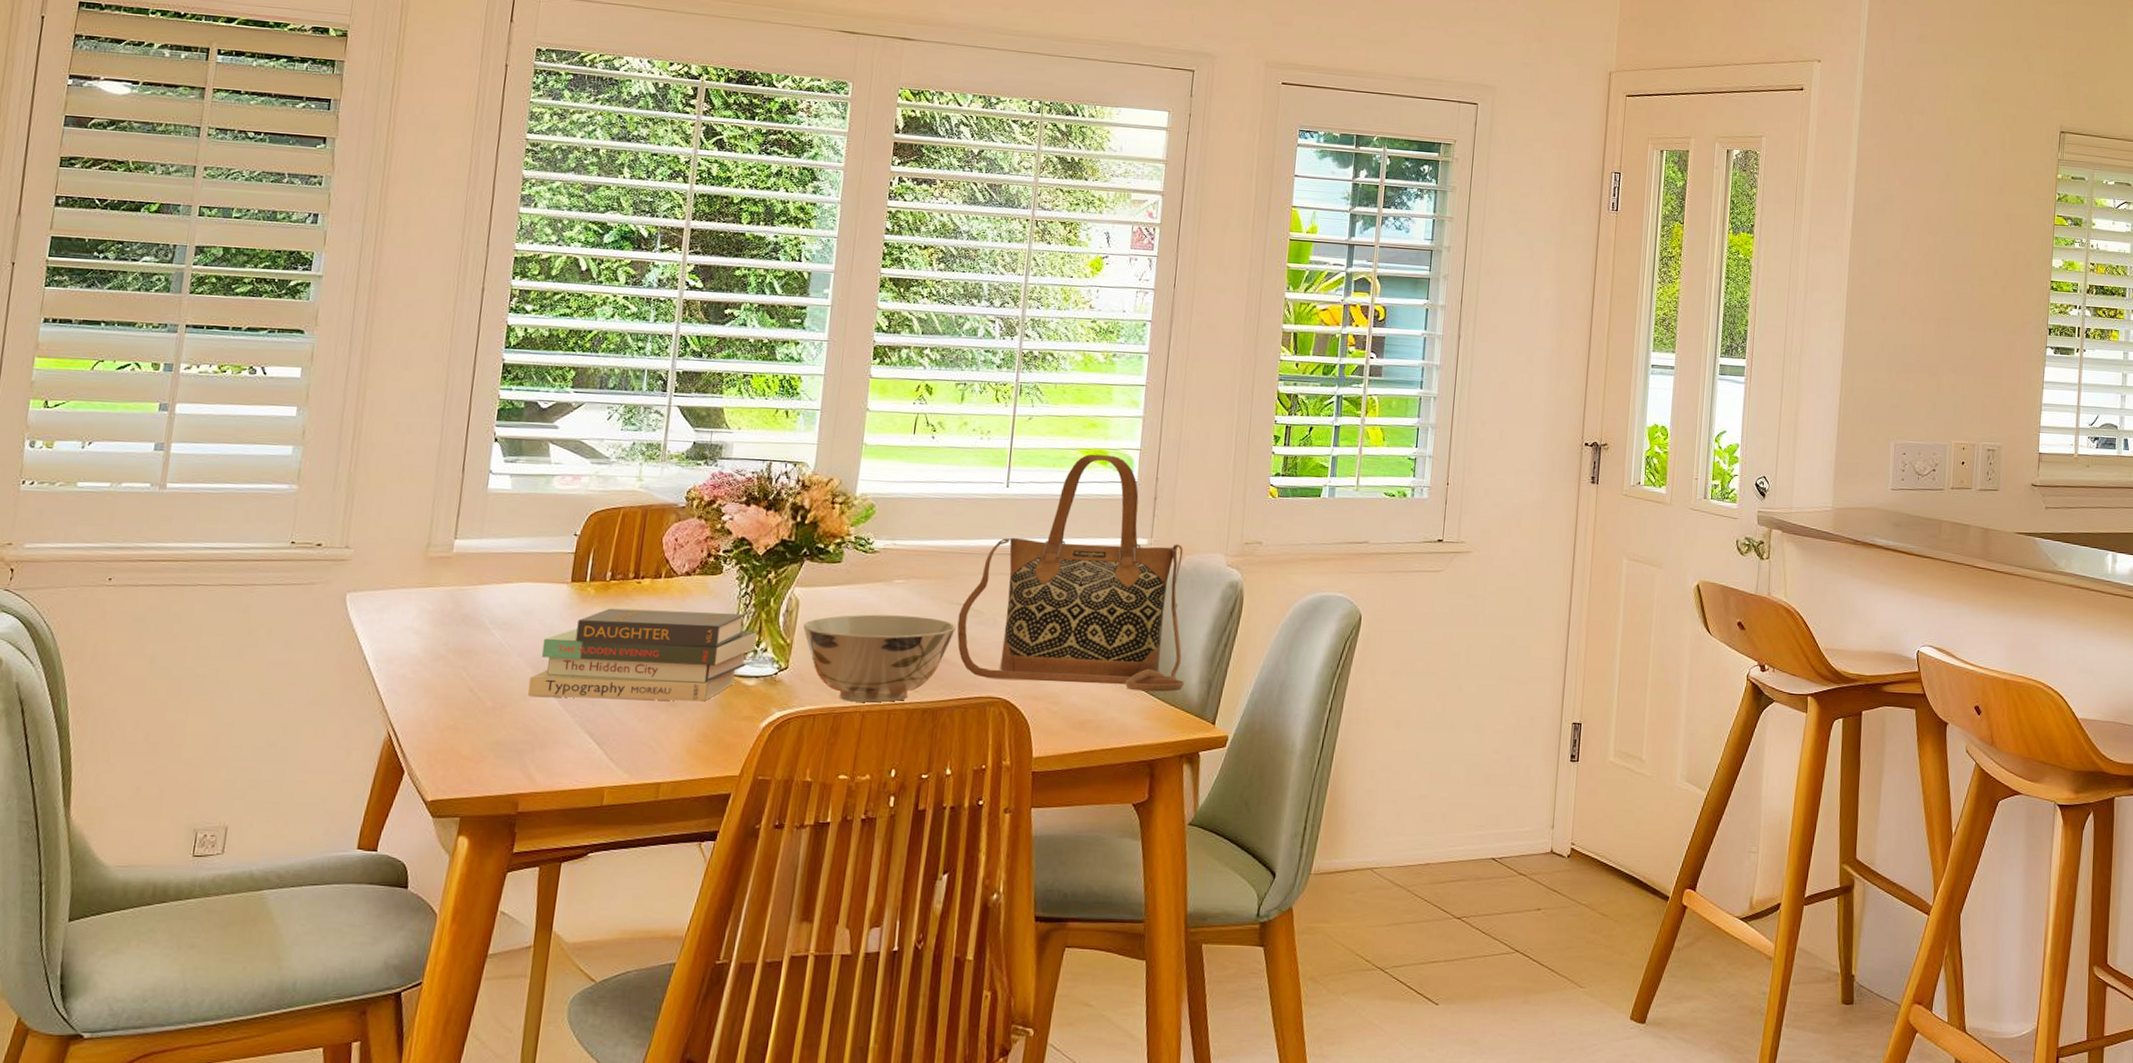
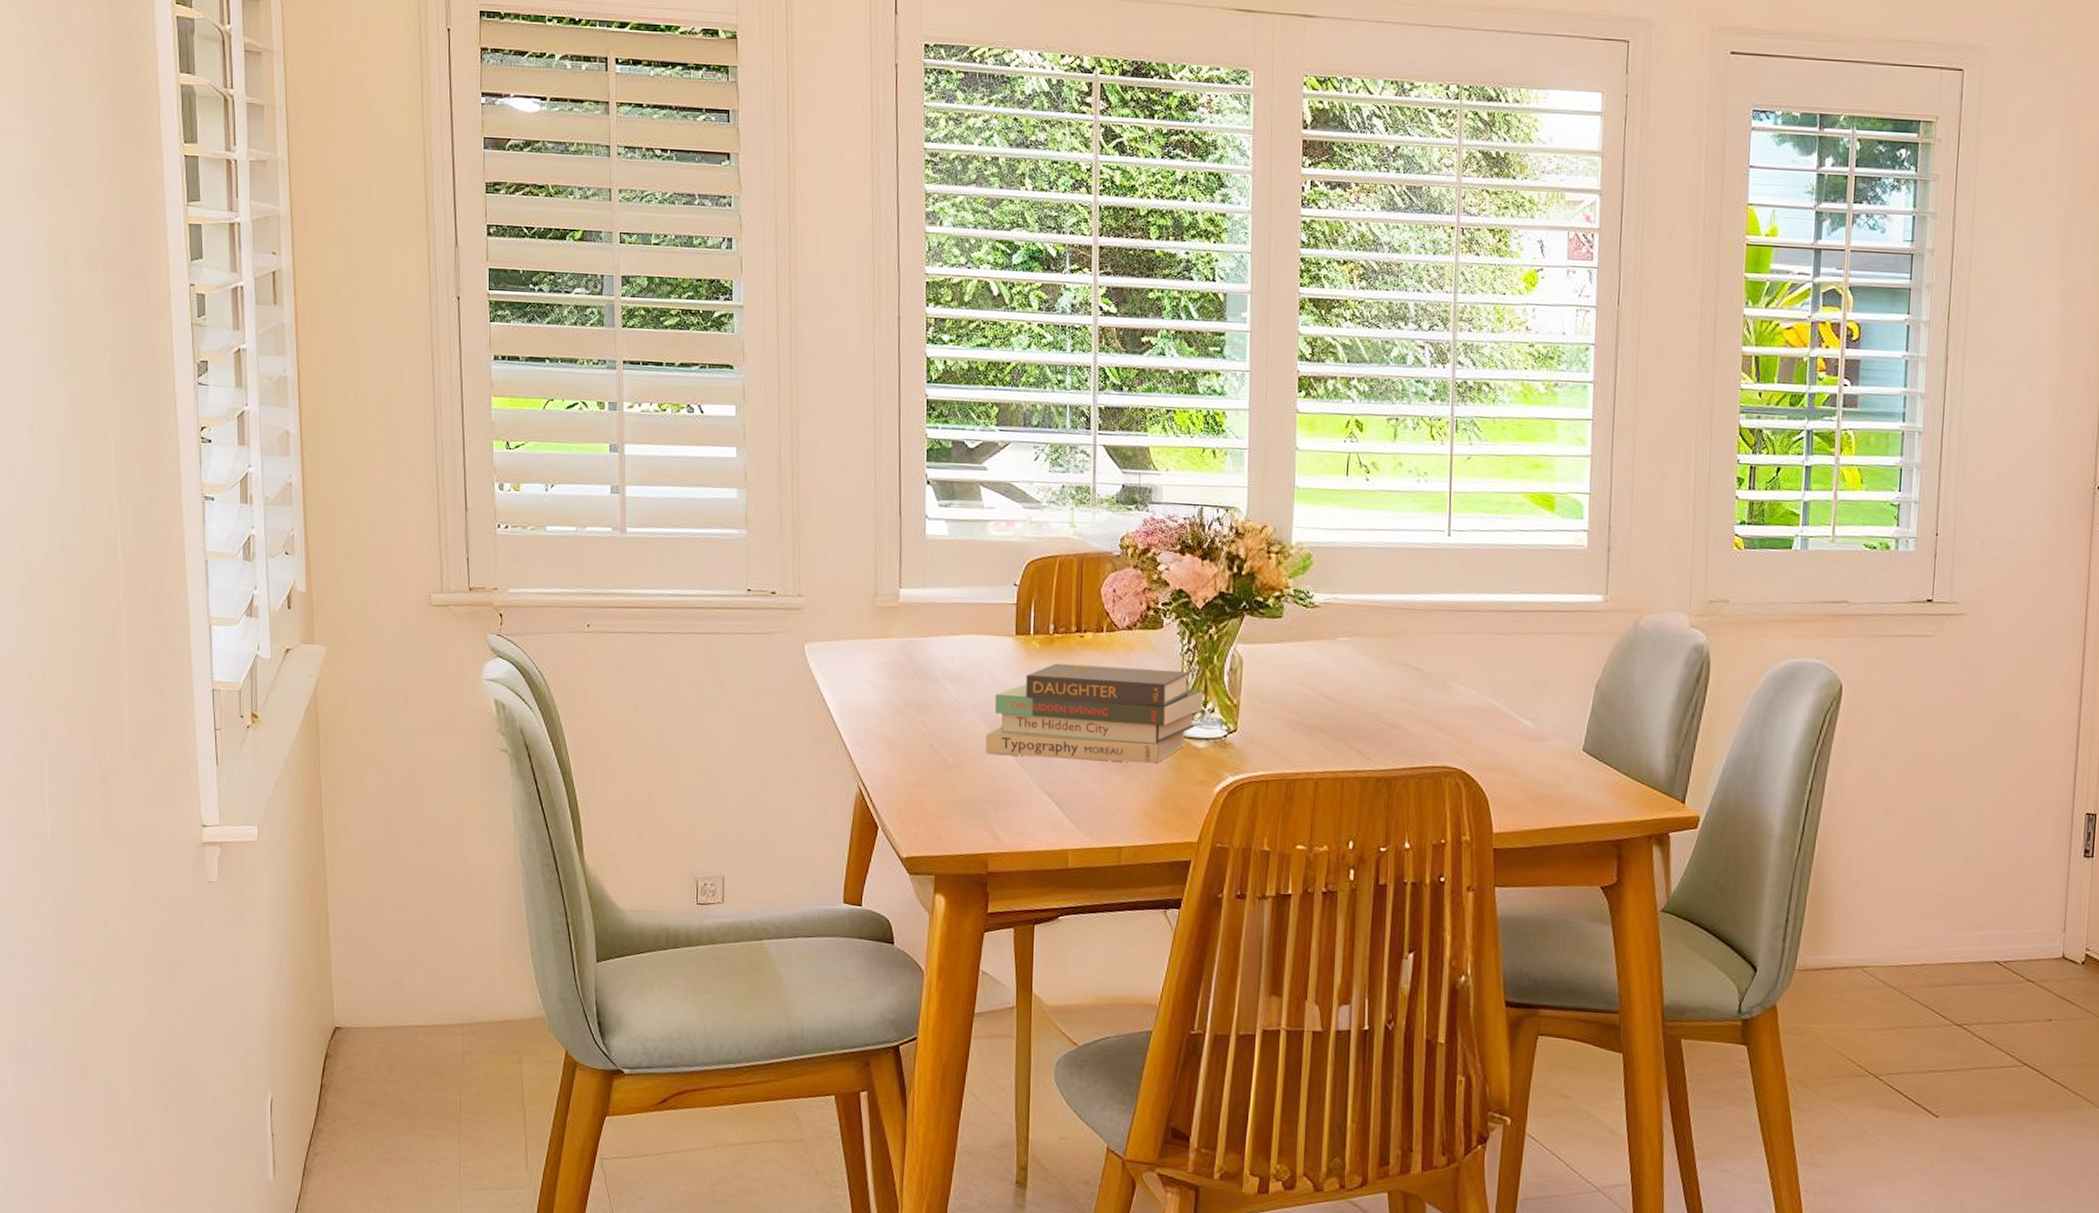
bowl: present [803,614,957,704] -> none [1248,674,1406,771]
handbag: present [957,454,1185,692] -> none [1406,498,1650,766]

